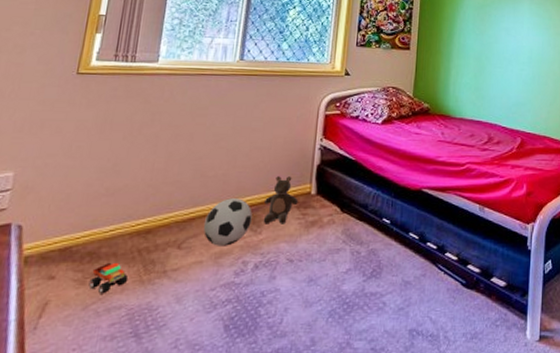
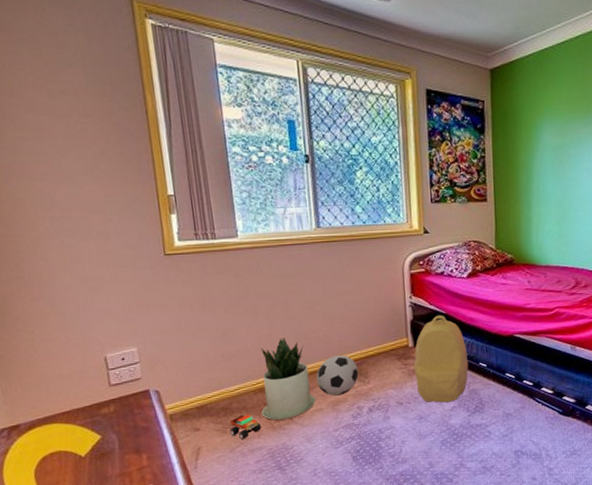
planter: none [132,173,199,272] -> present [260,337,316,421]
stuffed bear: present [263,176,299,224] -> none [367,333,398,375]
backpack: none [312,161,372,263] -> present [413,315,469,403]

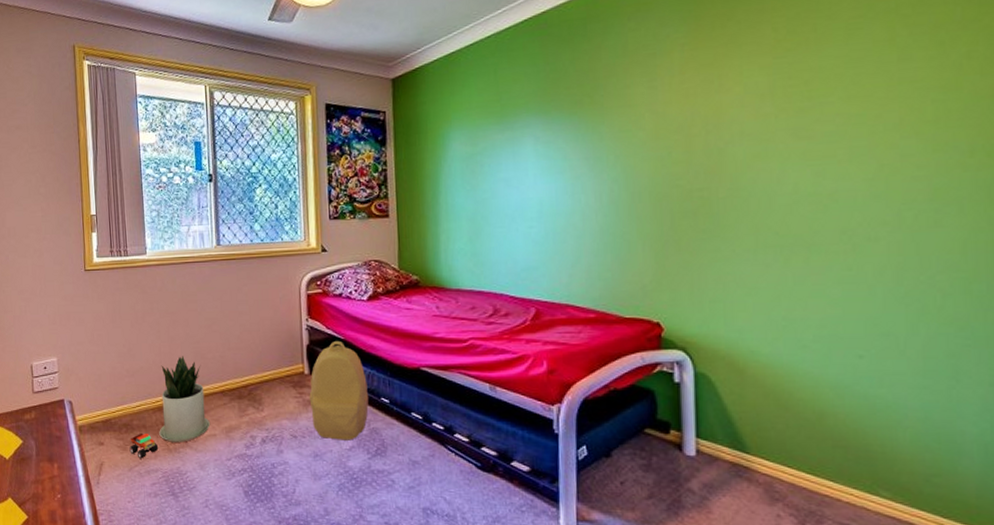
soccer ball: present [316,355,359,396] -> none [211,378,253,422]

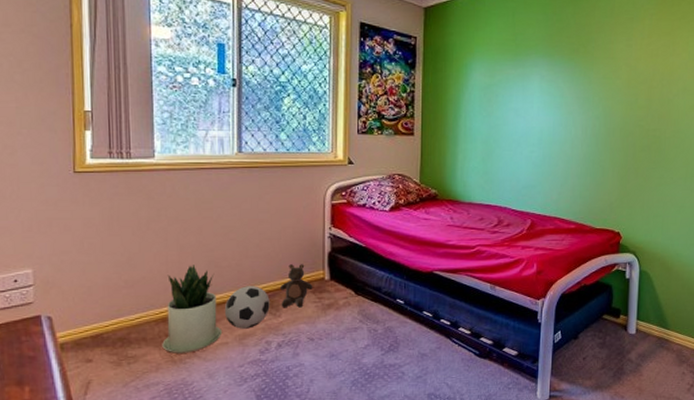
truck: present [129,433,159,459] -> none [125,345,161,373]
soccer ball: none [211,378,253,422] -> present [224,286,270,329]
stuffed bear: none [262,357,294,403] -> present [281,264,313,308]
backpack: present [309,340,369,441] -> none [328,248,386,340]

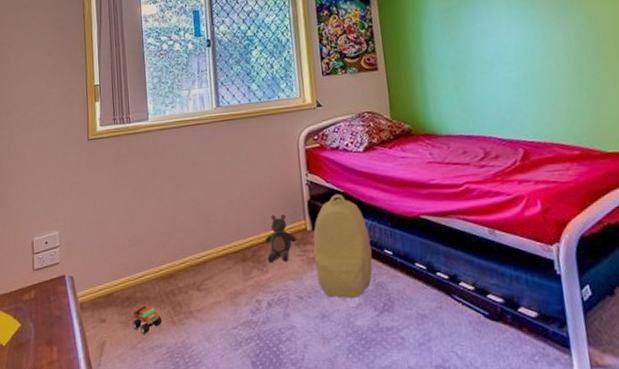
truck: none [125,345,161,373] -> present [132,305,163,334]
planter: present [162,265,222,354] -> none [162,220,215,314]
soccer ball: present [224,286,270,329] -> none [215,240,257,287]
backpack: none [328,248,386,340] -> present [312,193,373,298]

